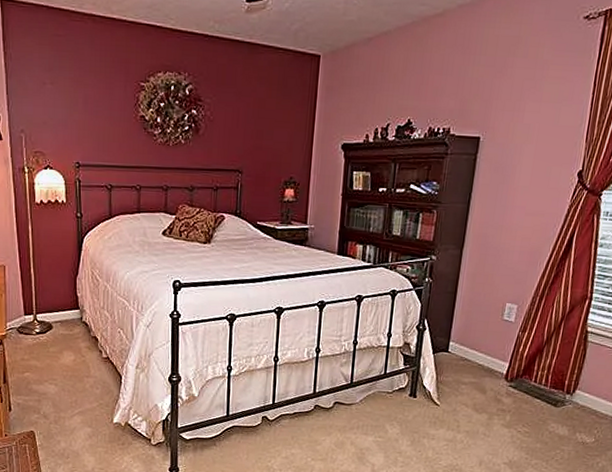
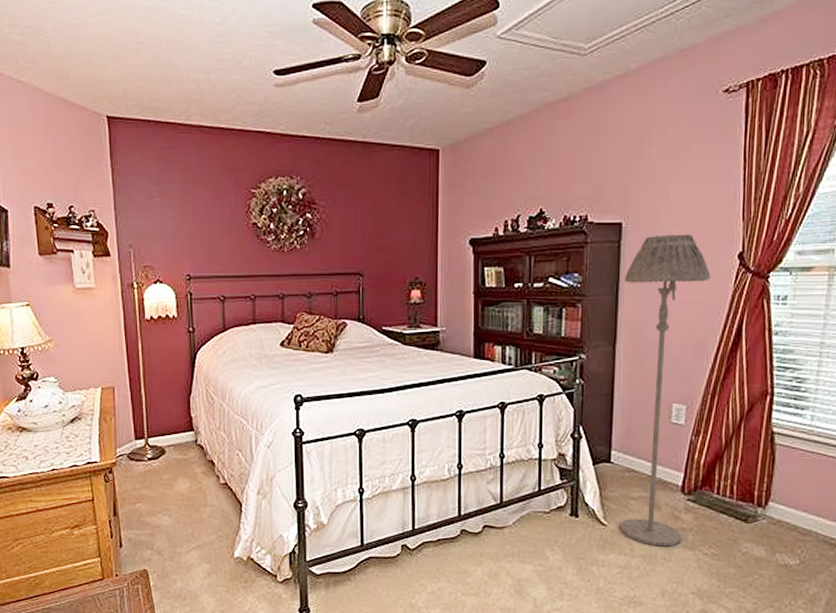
floor lamp: none [450,150,552,425] -> present [620,234,711,547]

